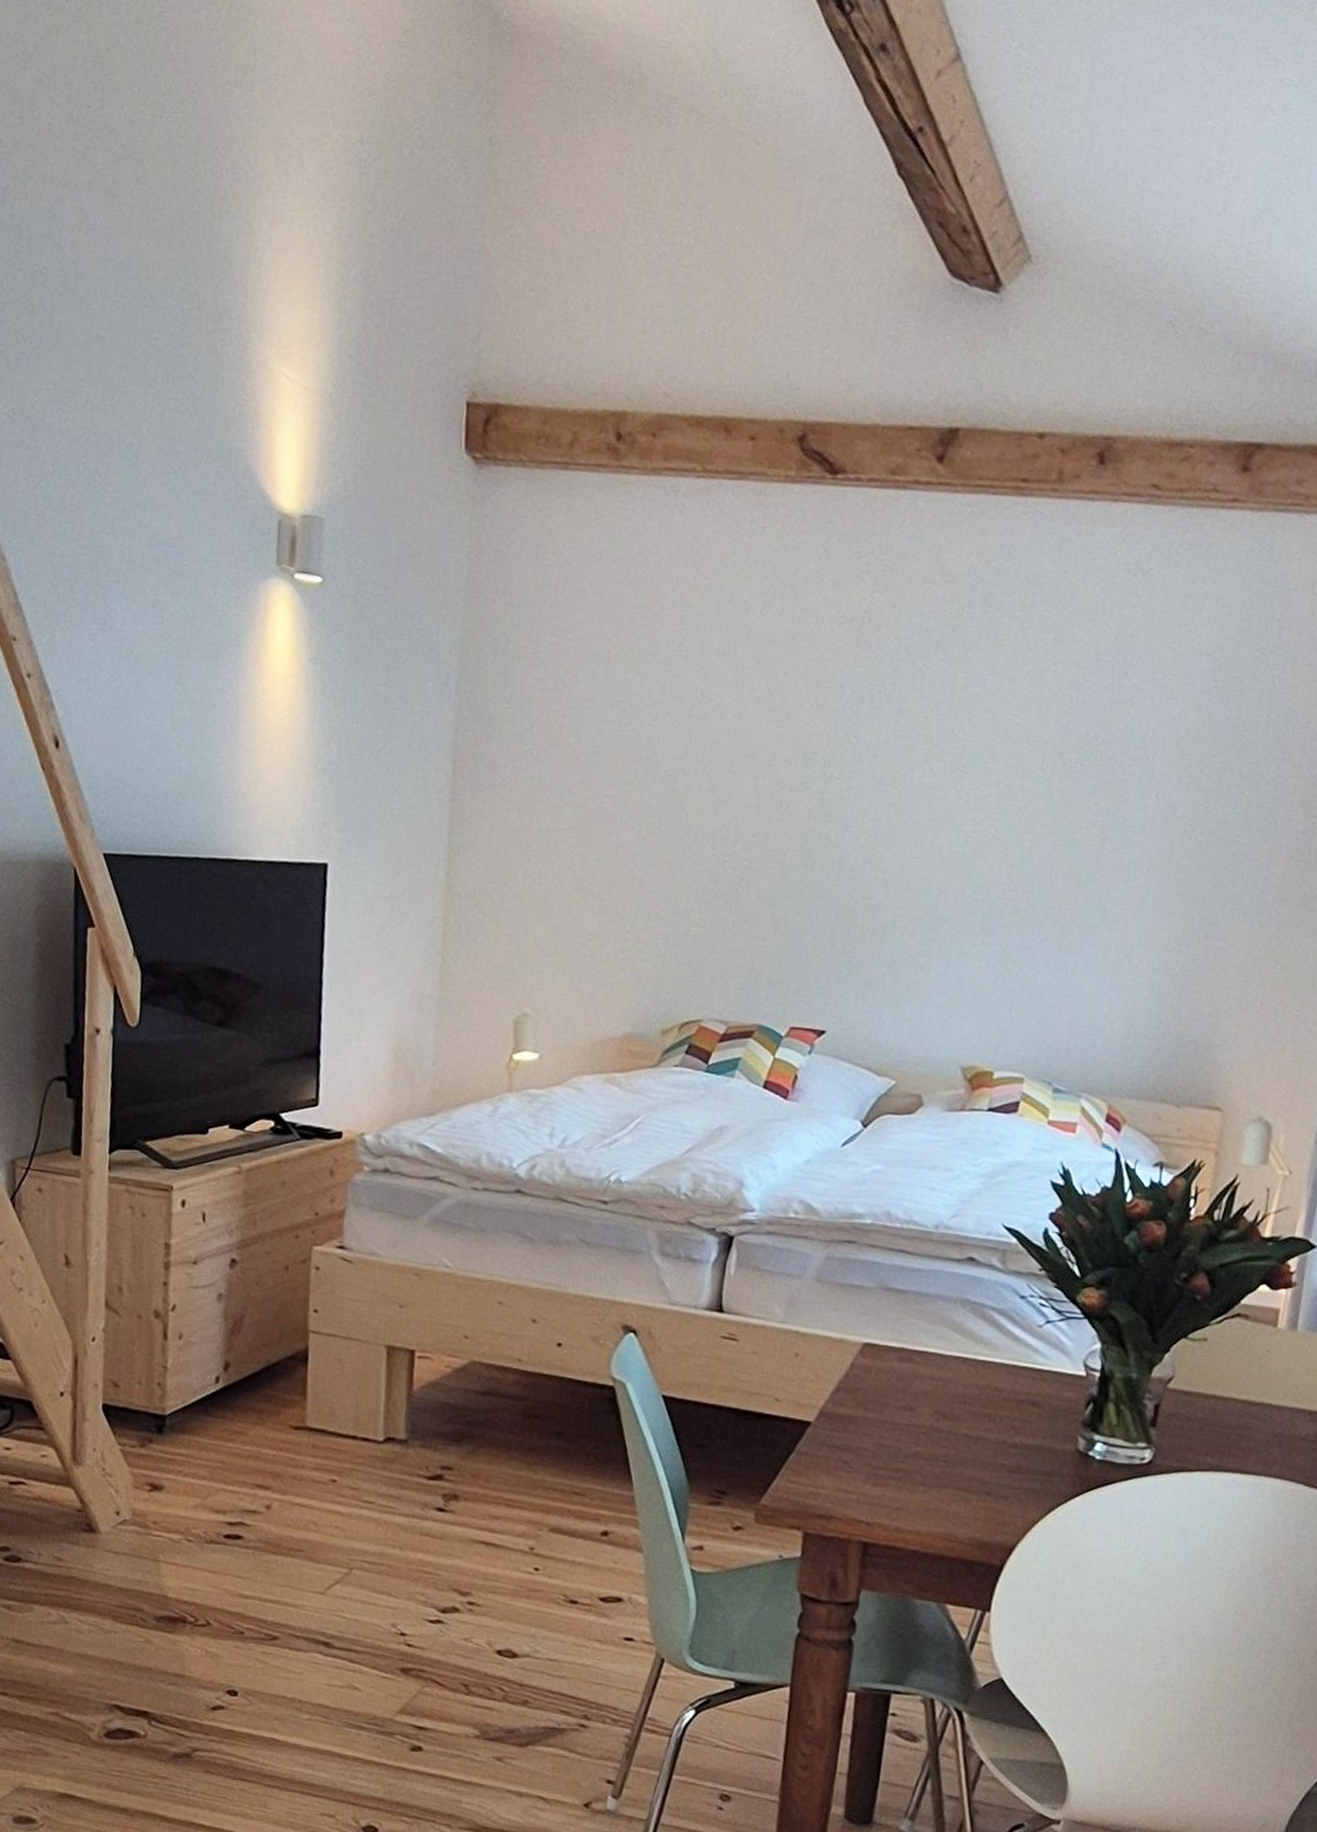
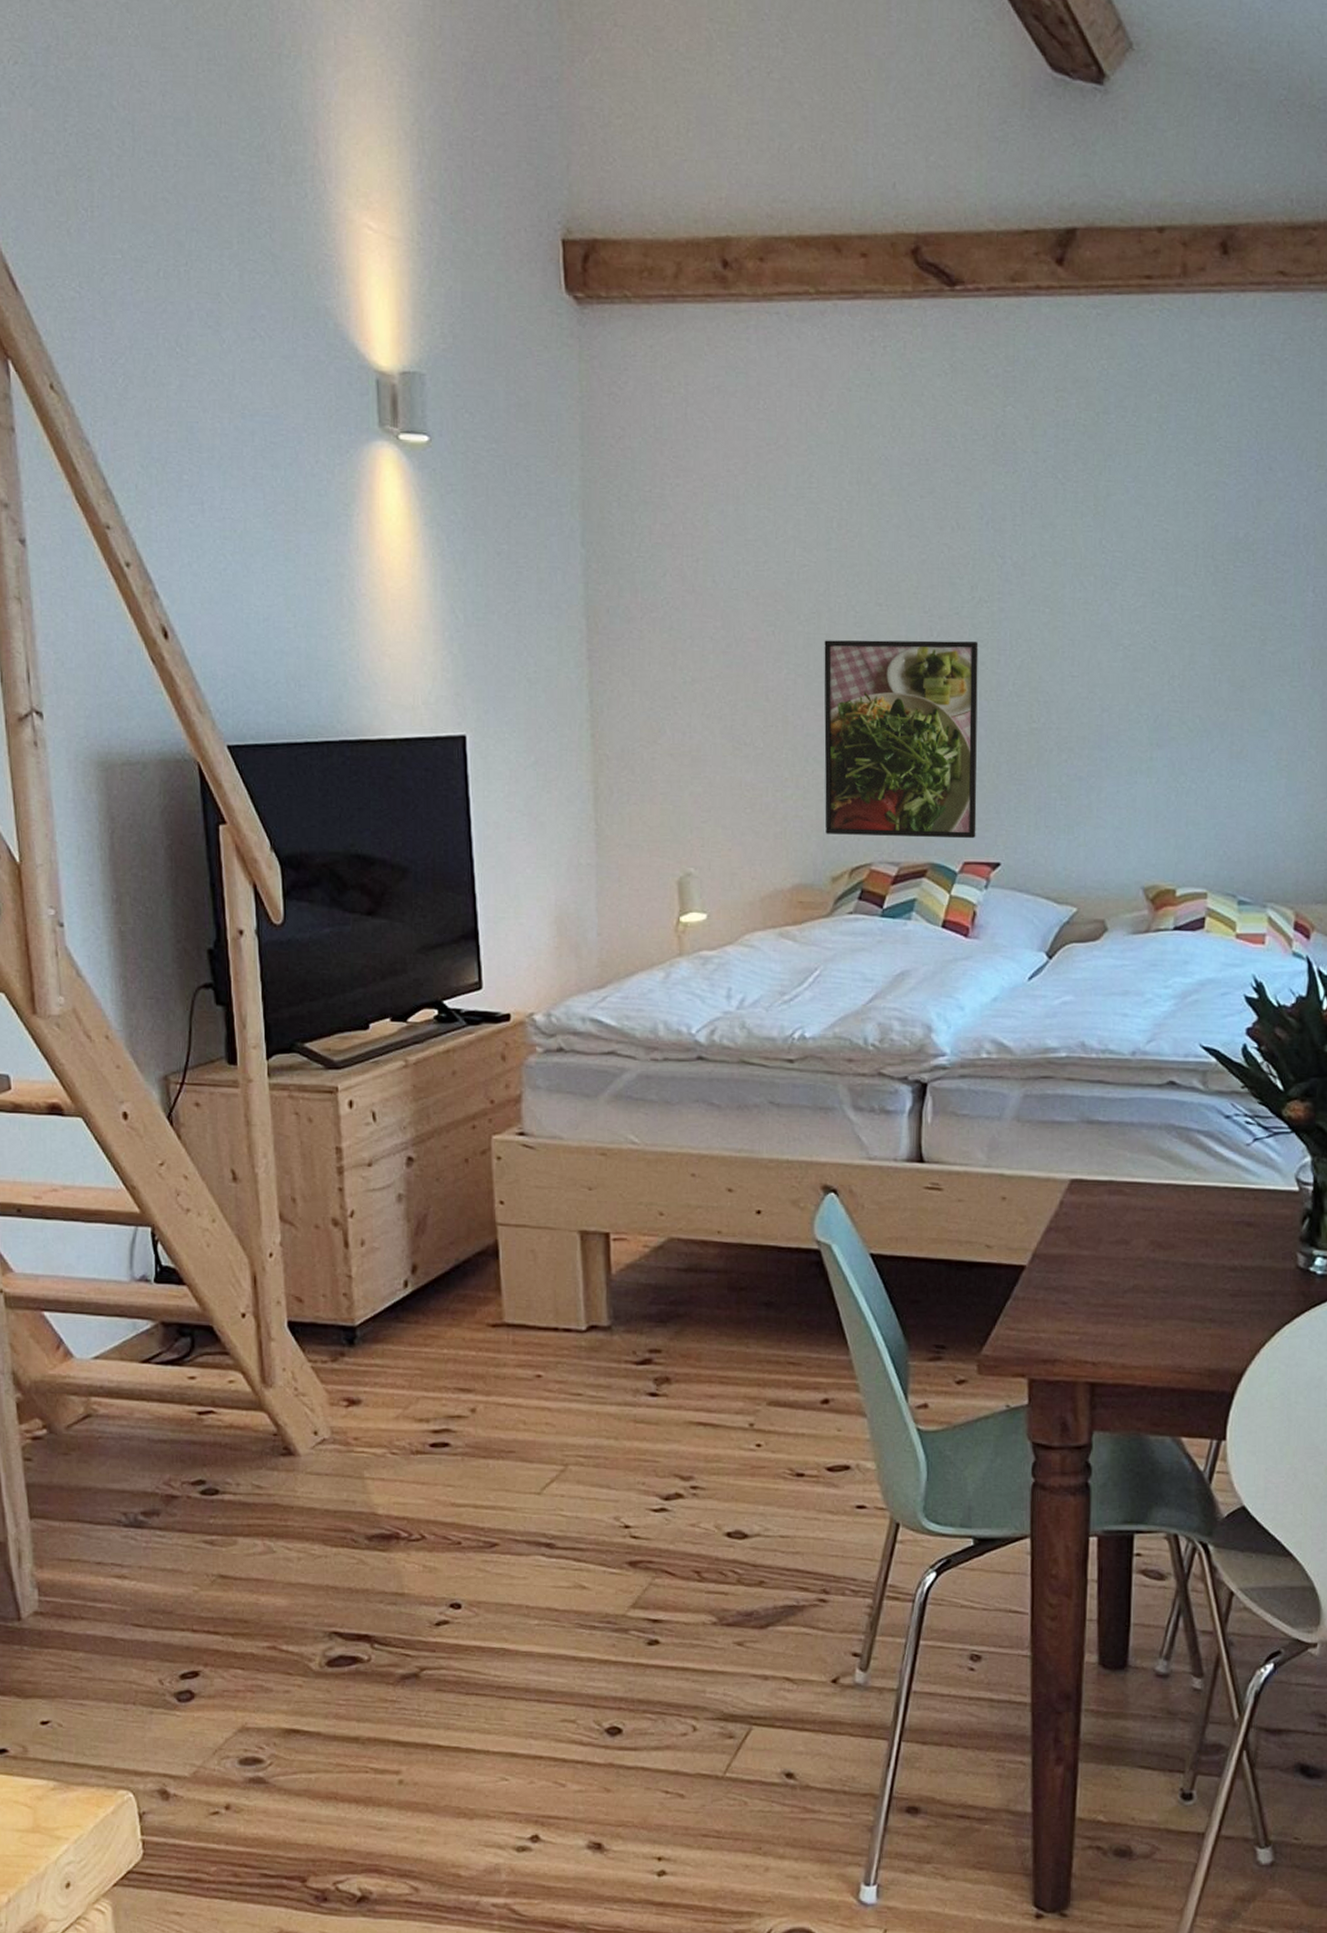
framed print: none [660,802,826,1005] -> present [824,640,979,839]

